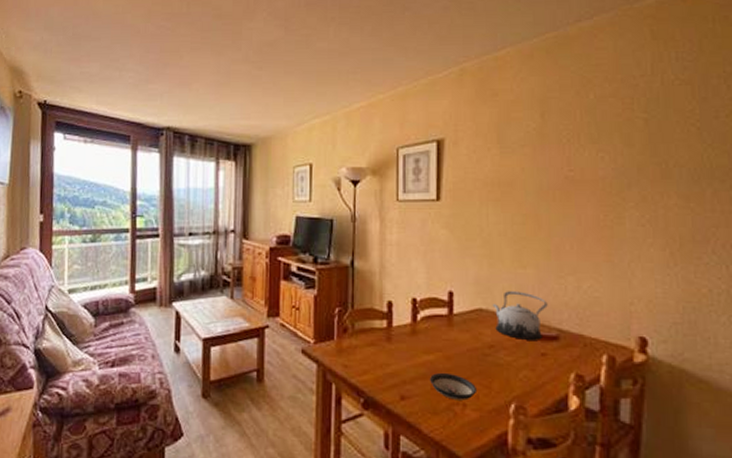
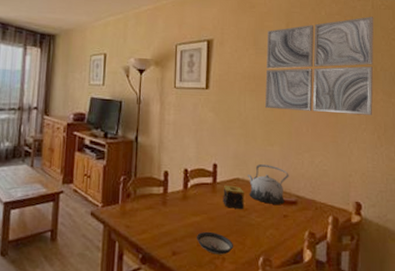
candle: none [461,316,489,346] -> present [223,184,244,209]
wall art: none [514,96,665,226] -> present [265,16,374,115]

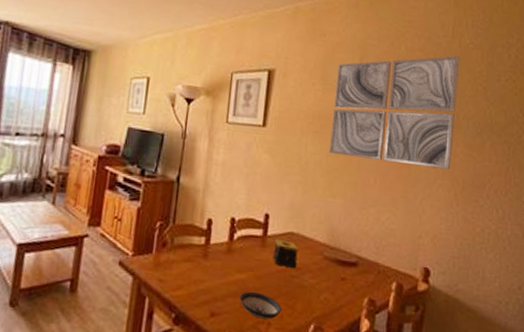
teapot: present [247,164,289,205] -> none [302,217,351,265]

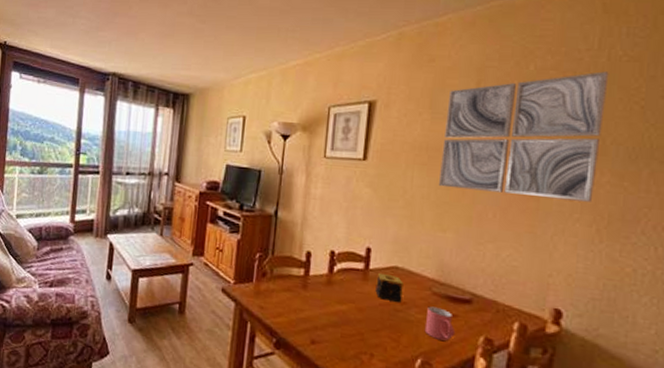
saucer: present [240,291,282,320] -> none [341,322,386,351]
mug: none [317,271,344,304] -> present [424,306,456,341]

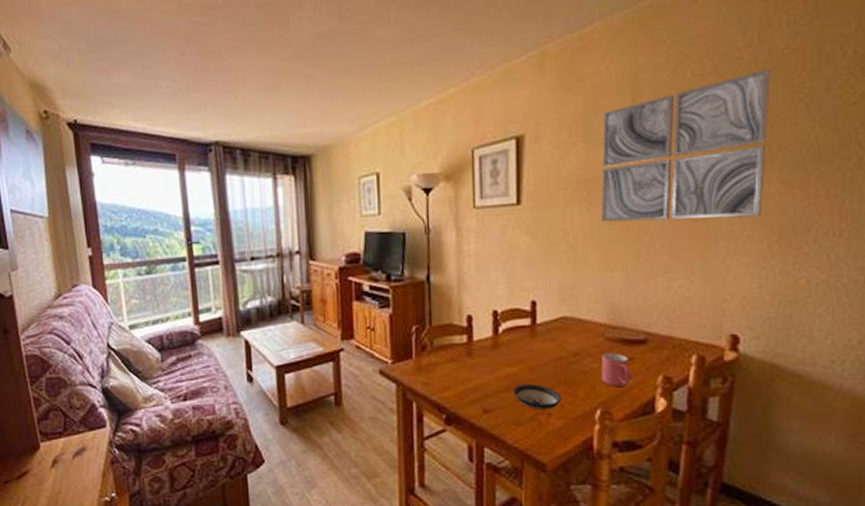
saucer: none [341,322,386,351] -> present [514,383,563,410]
candle: present [375,272,403,302] -> none [545,326,574,354]

